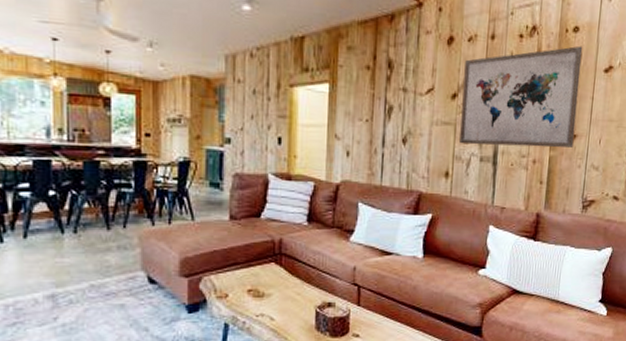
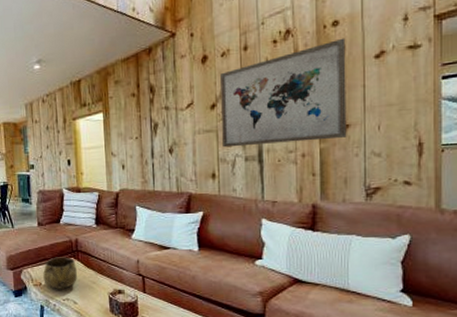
decorative bowl: none [231,261,277,302] -> present [43,257,77,289]

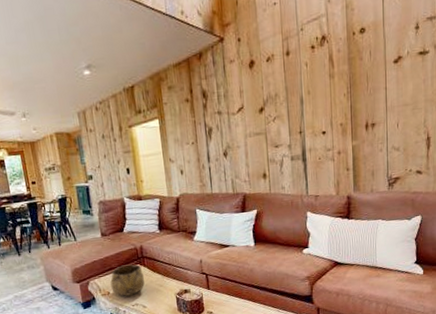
wall art: present [220,38,347,148] -> none [267,44,373,149]

